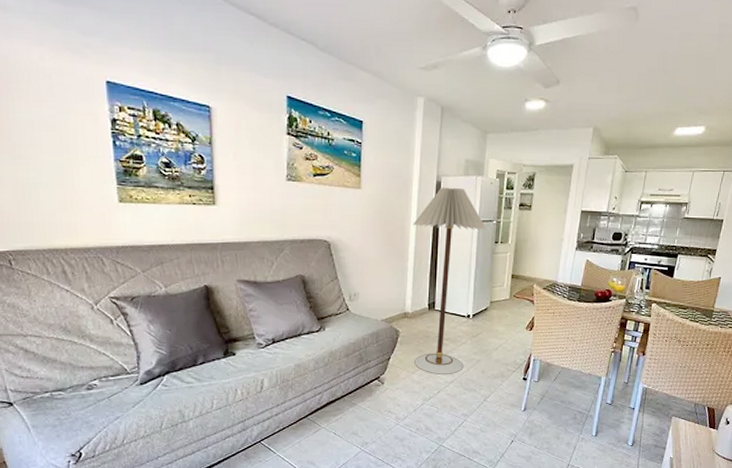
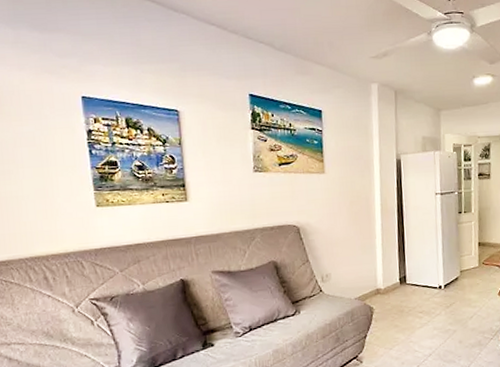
floor lamp: present [413,187,486,374] -> none [377,163,449,349]

